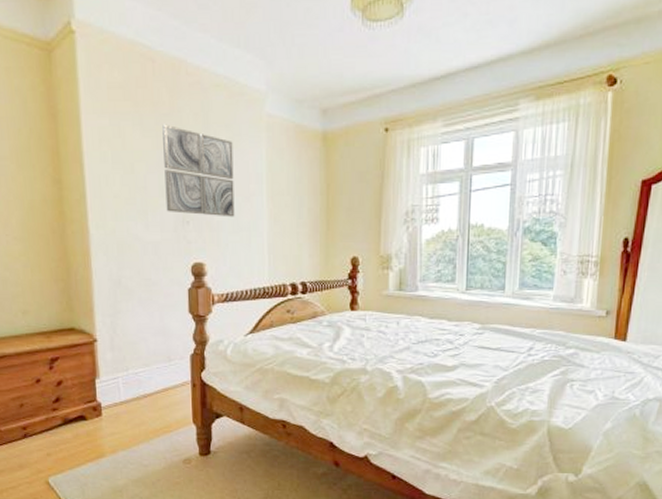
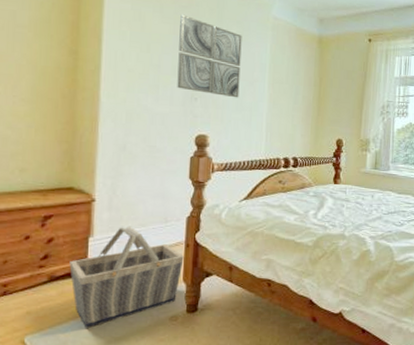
basket: none [80,366,192,471] -> present [69,226,184,329]

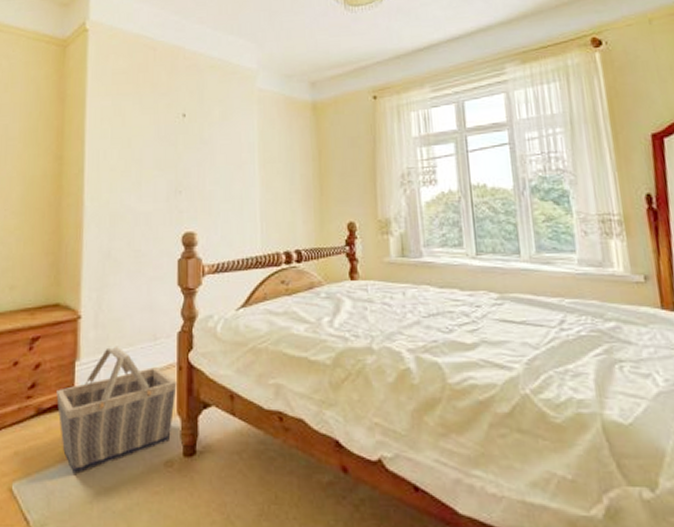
wall art: present [177,14,242,98] -> none [160,102,227,186]

